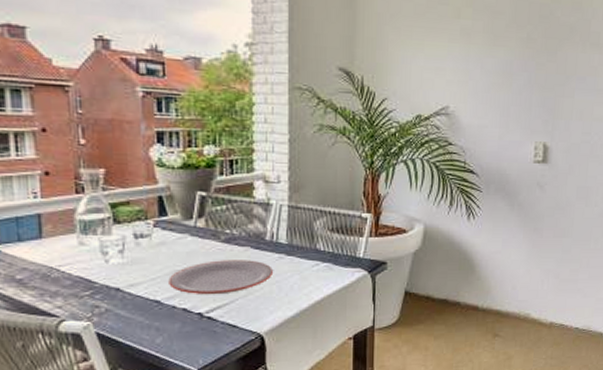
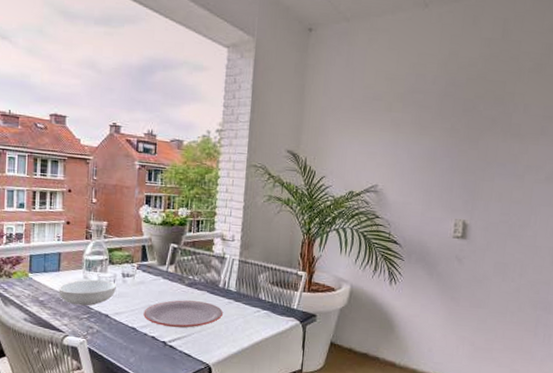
serving bowl: none [43,245,128,280] -> present [58,279,117,306]

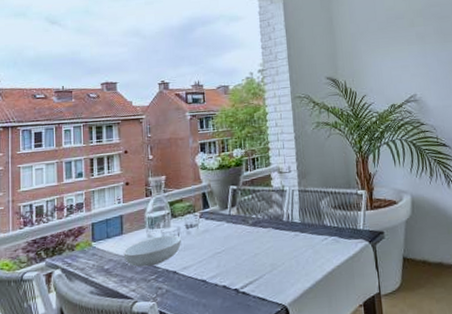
plate: present [143,300,223,329] -> none [211,239,291,273]

